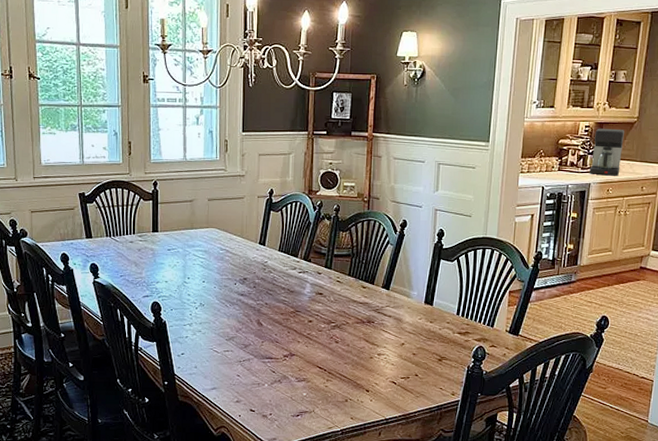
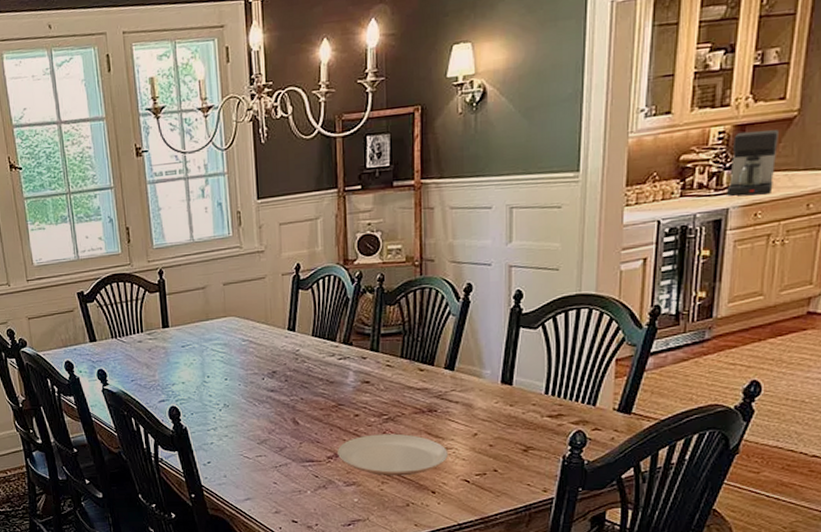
plate: none [292,338,381,376] -> present [337,433,448,476]

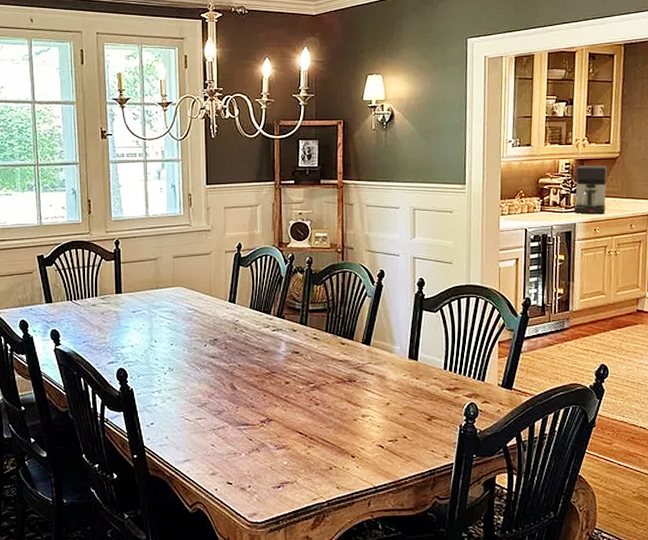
plate: present [337,433,448,476] -> none [270,401,365,441]

